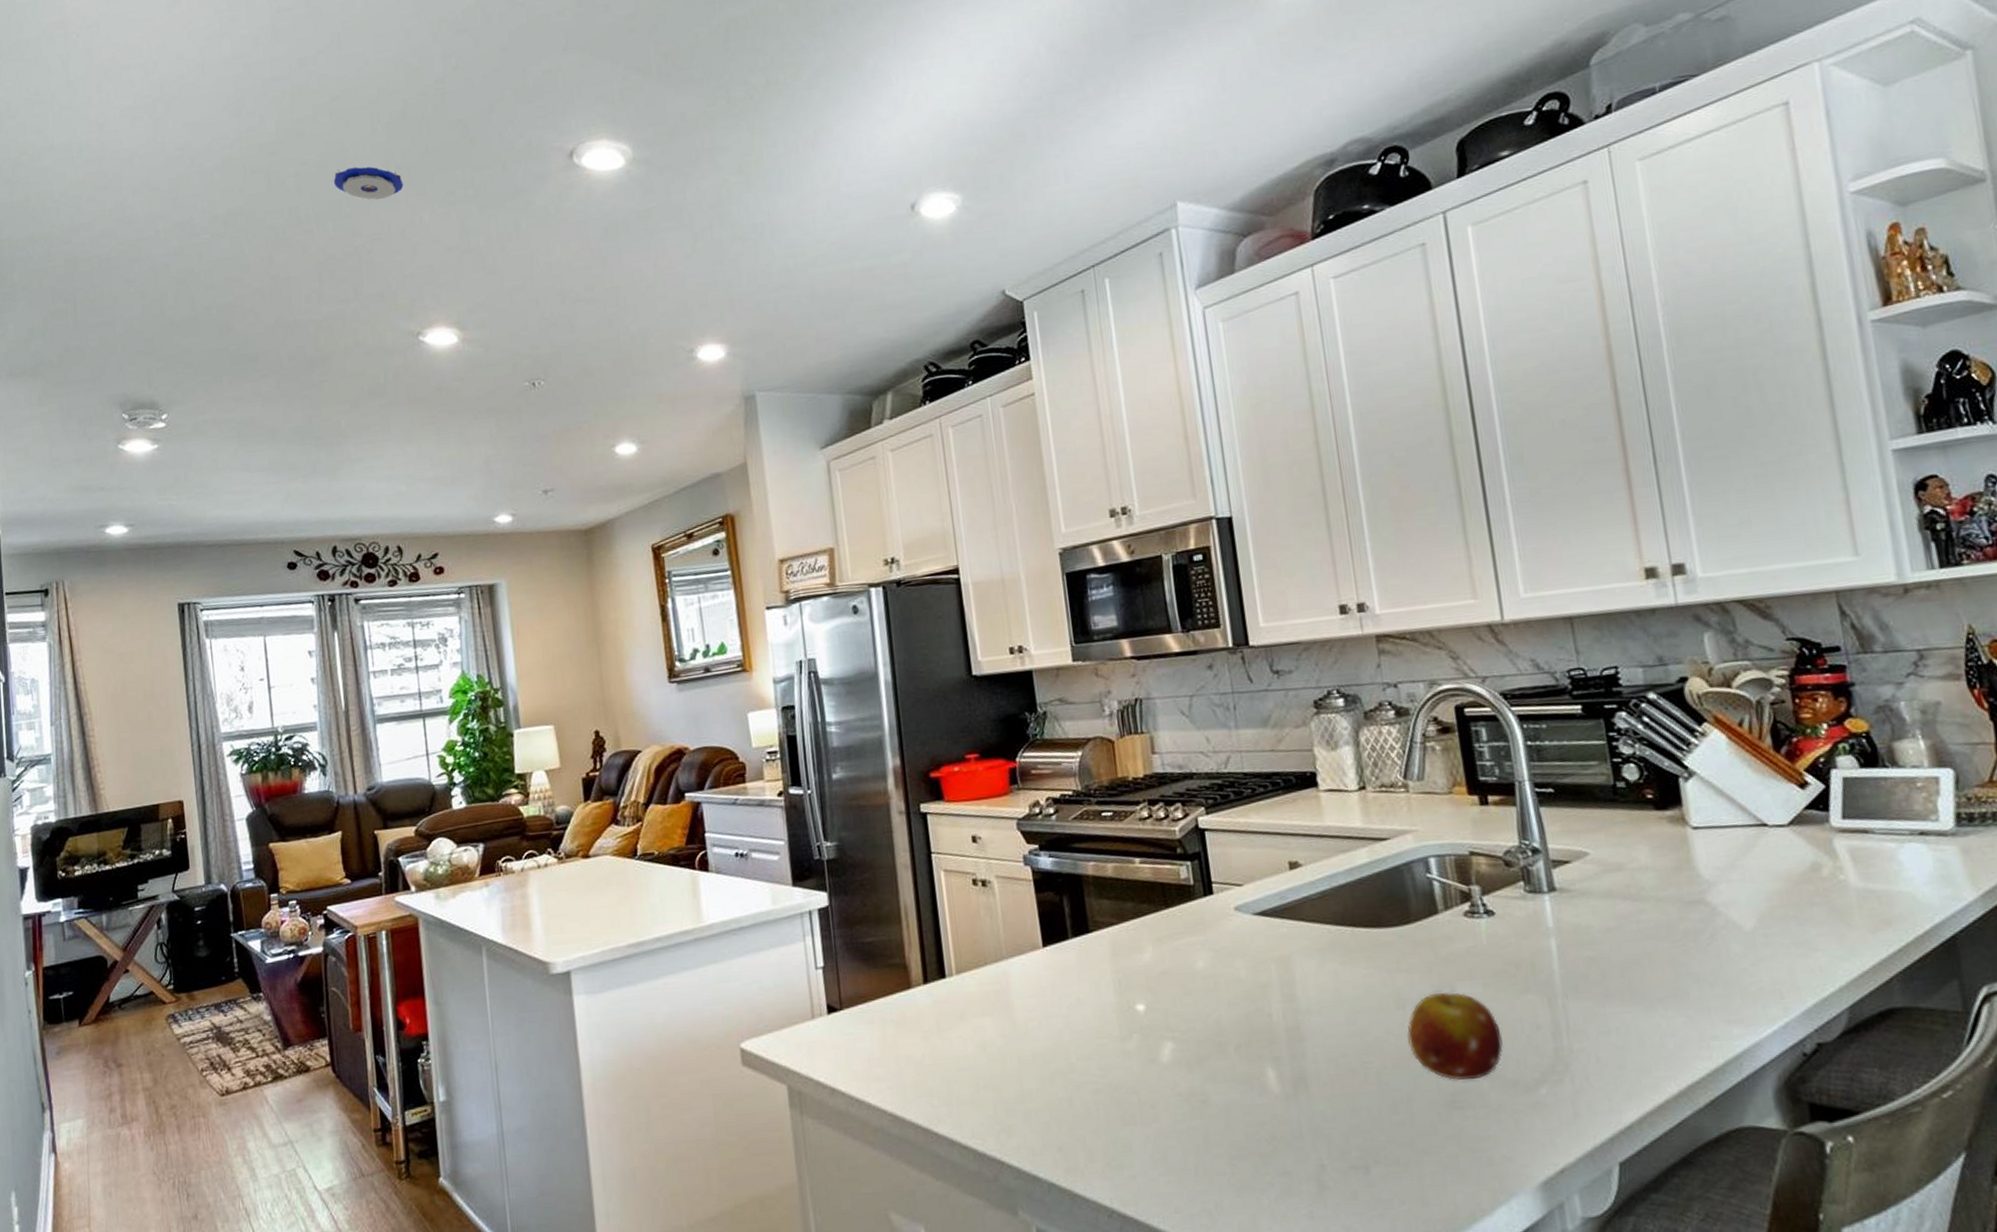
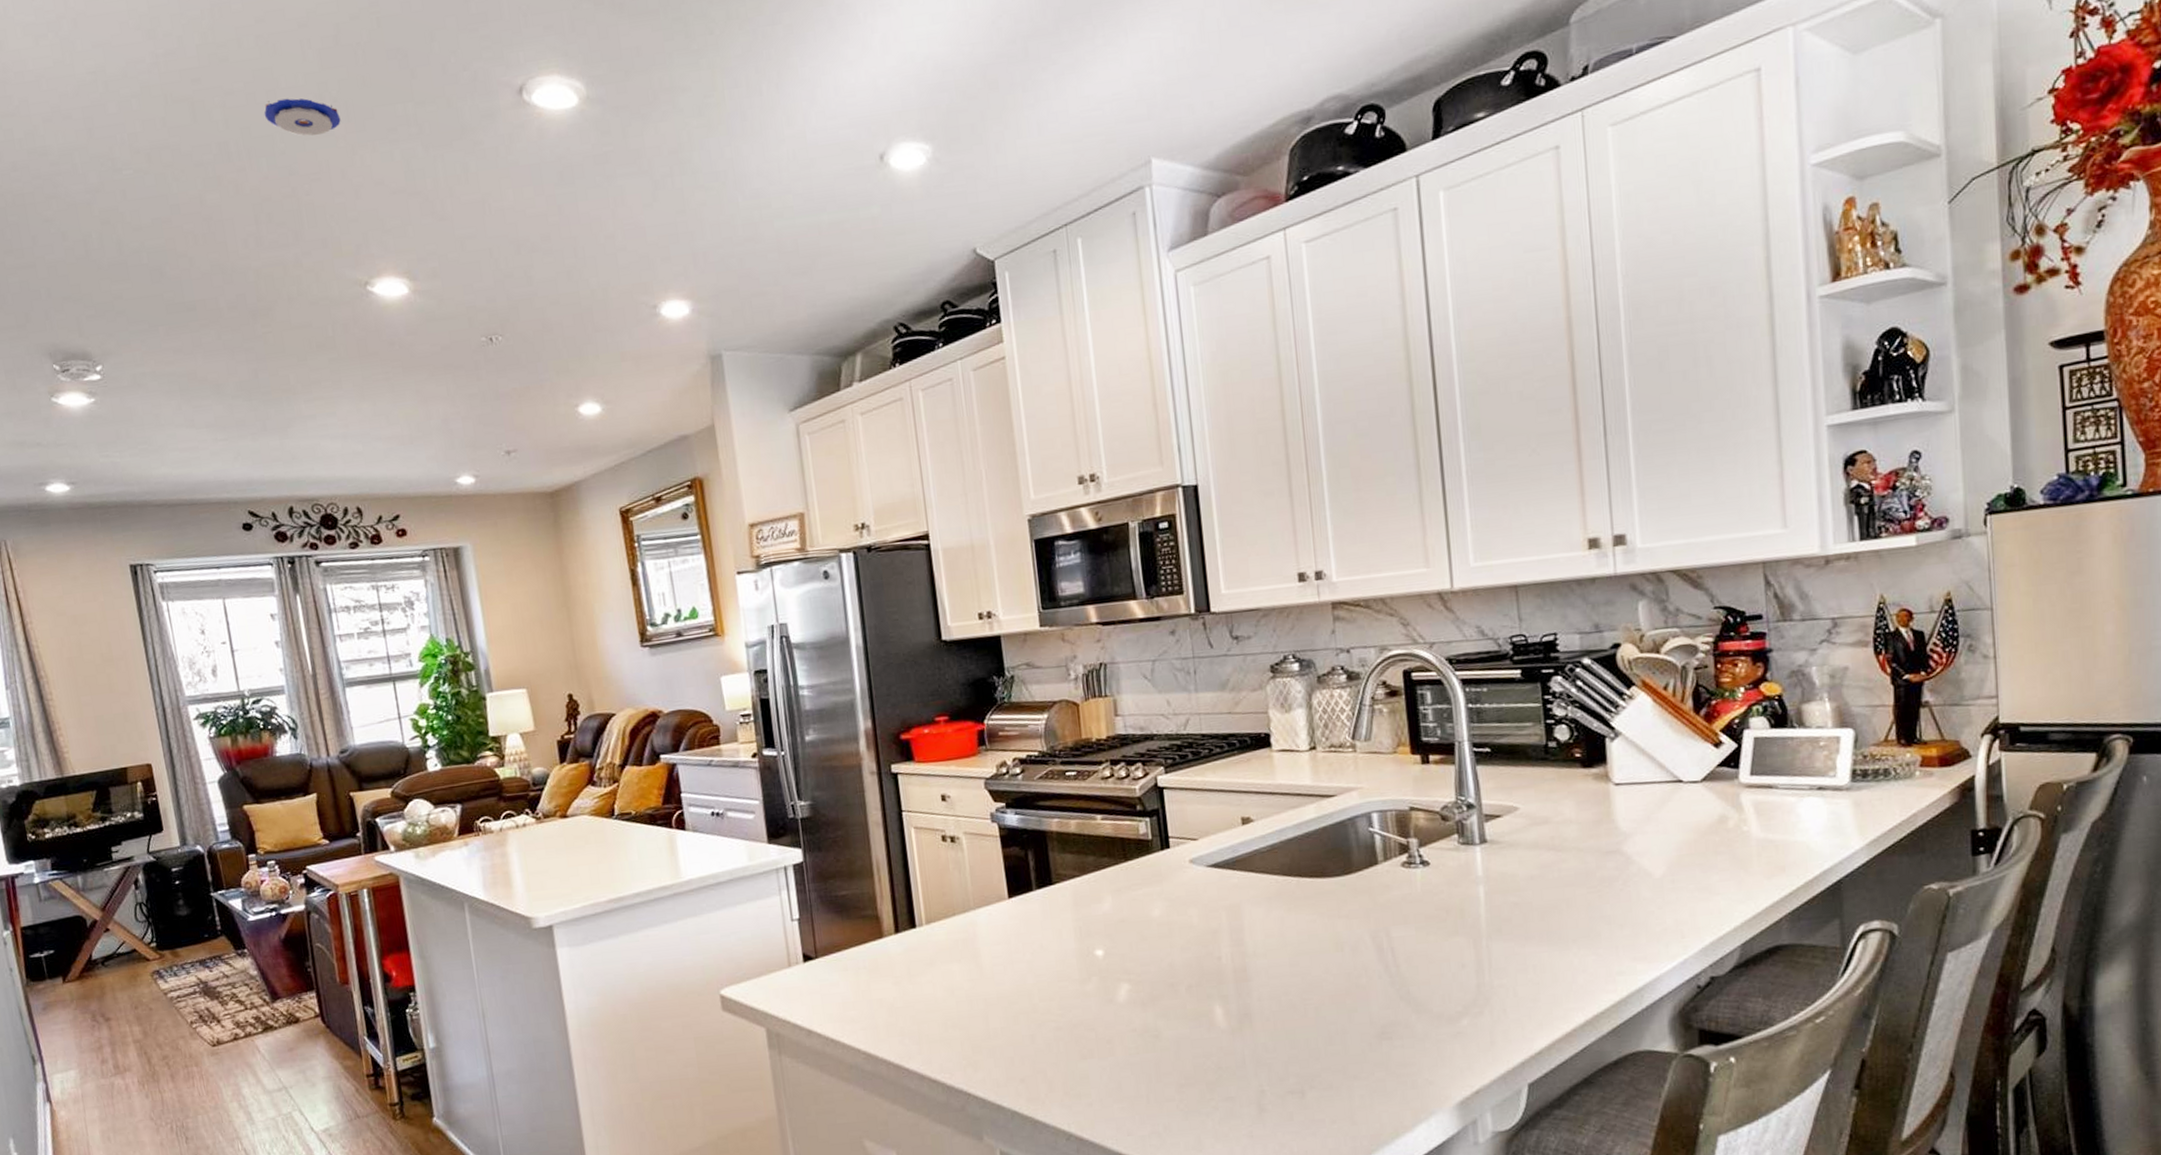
fruit: present [1407,992,1503,1080] -> none [1345,936,1431,1014]

